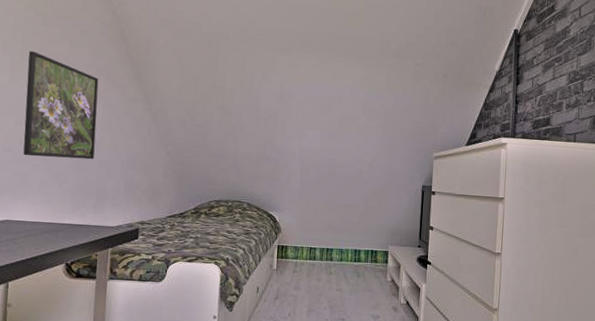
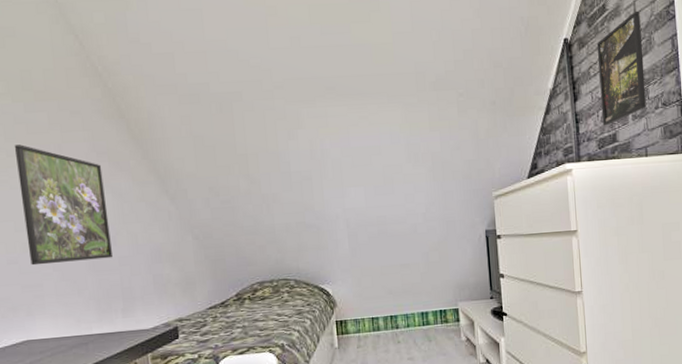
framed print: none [539,15,584,110] -> present [596,10,646,126]

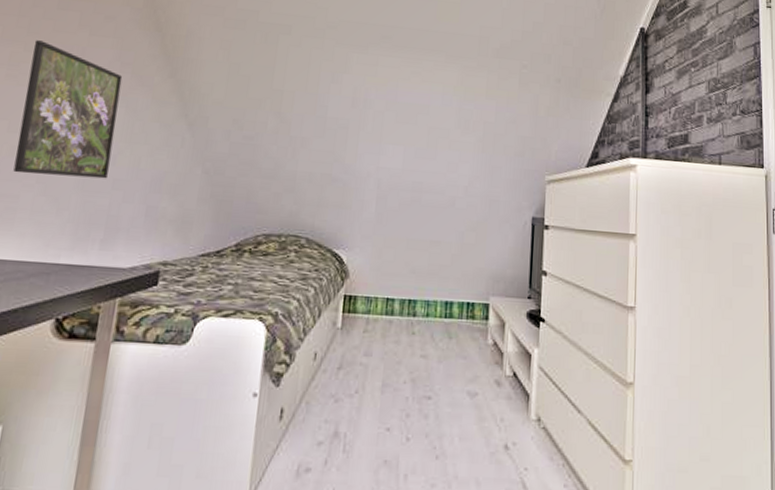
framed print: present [596,10,646,126] -> none [674,12,723,125]

